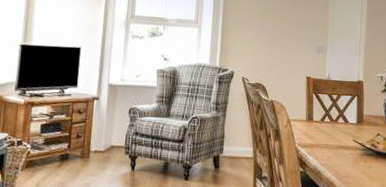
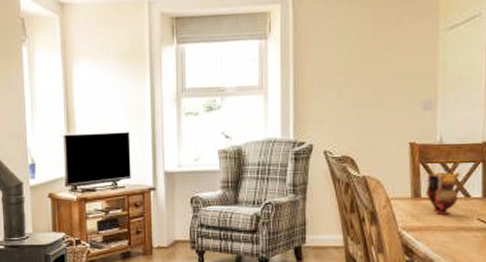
teapot: none [317,101,342,135] -> present [426,171,461,215]

